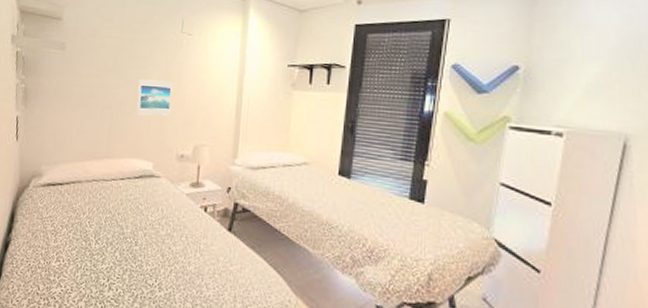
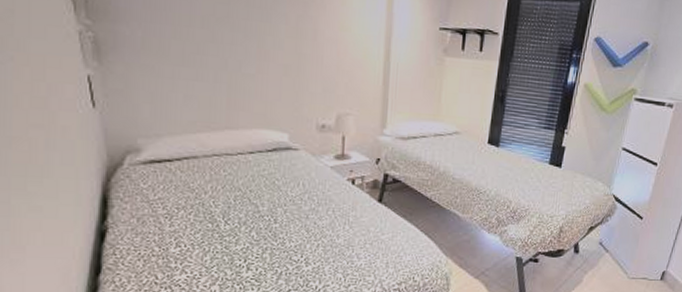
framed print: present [136,79,173,116] -> none [262,34,307,80]

